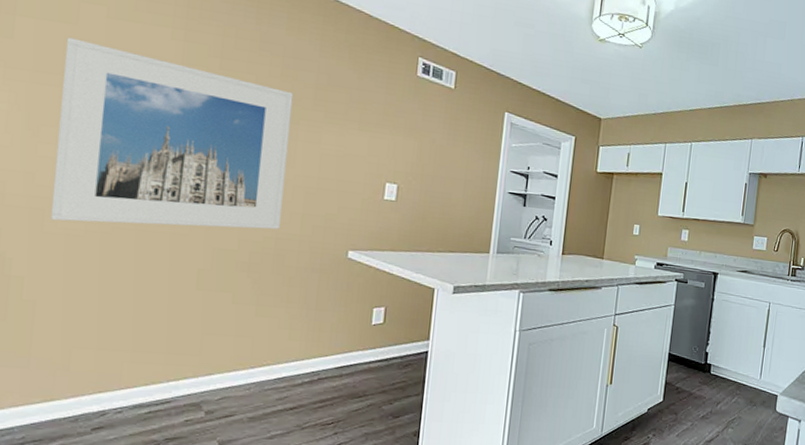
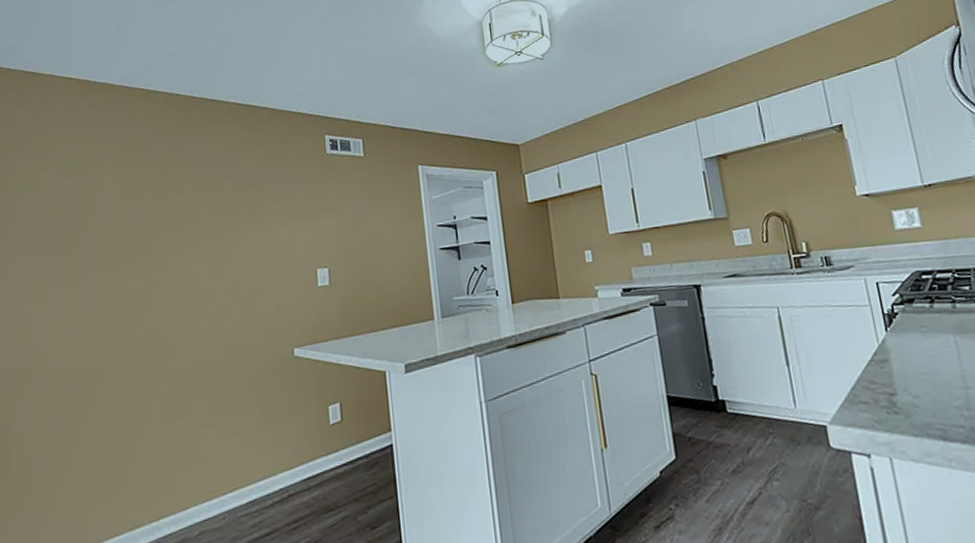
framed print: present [50,37,294,230] -> none [33,201,227,377]

